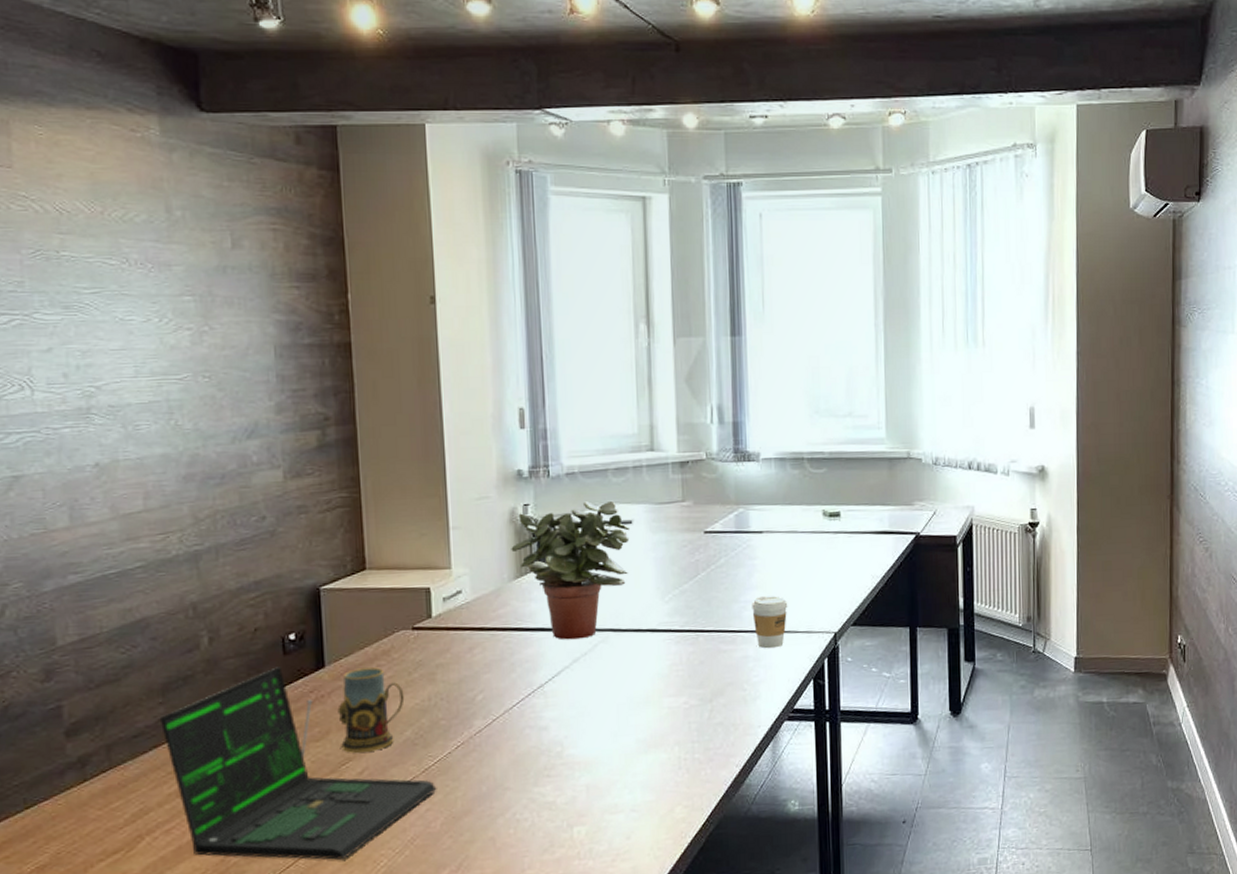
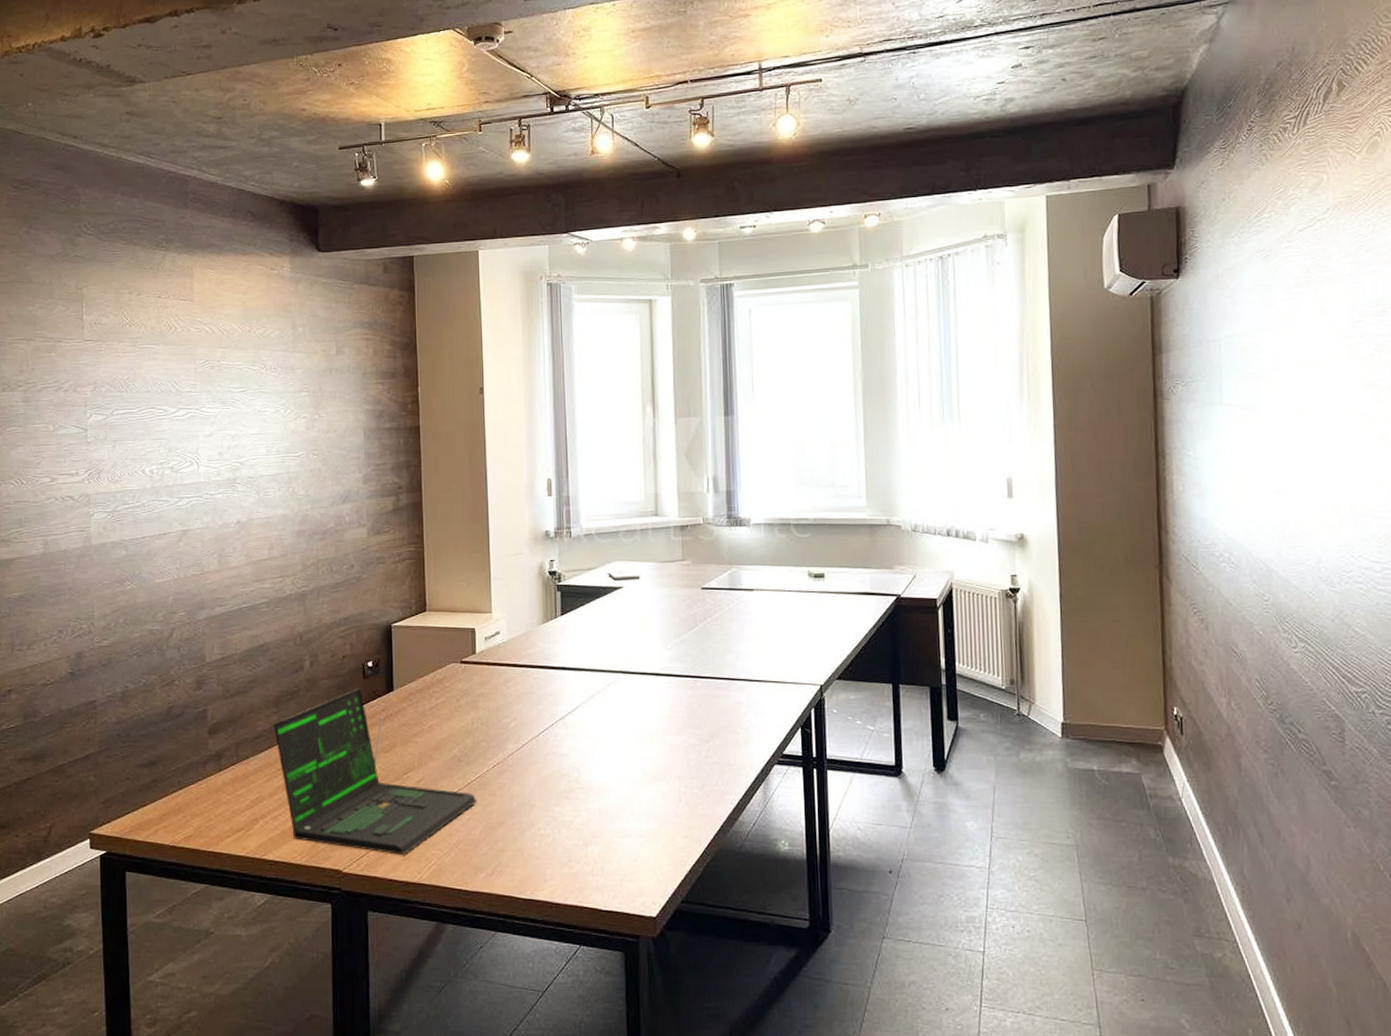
mug: present [337,667,405,753] -> none [402,693,453,764]
potted plant: present [511,501,630,640] -> none [539,559,637,679]
coffee cup: present [751,595,788,649] -> none [744,648,777,697]

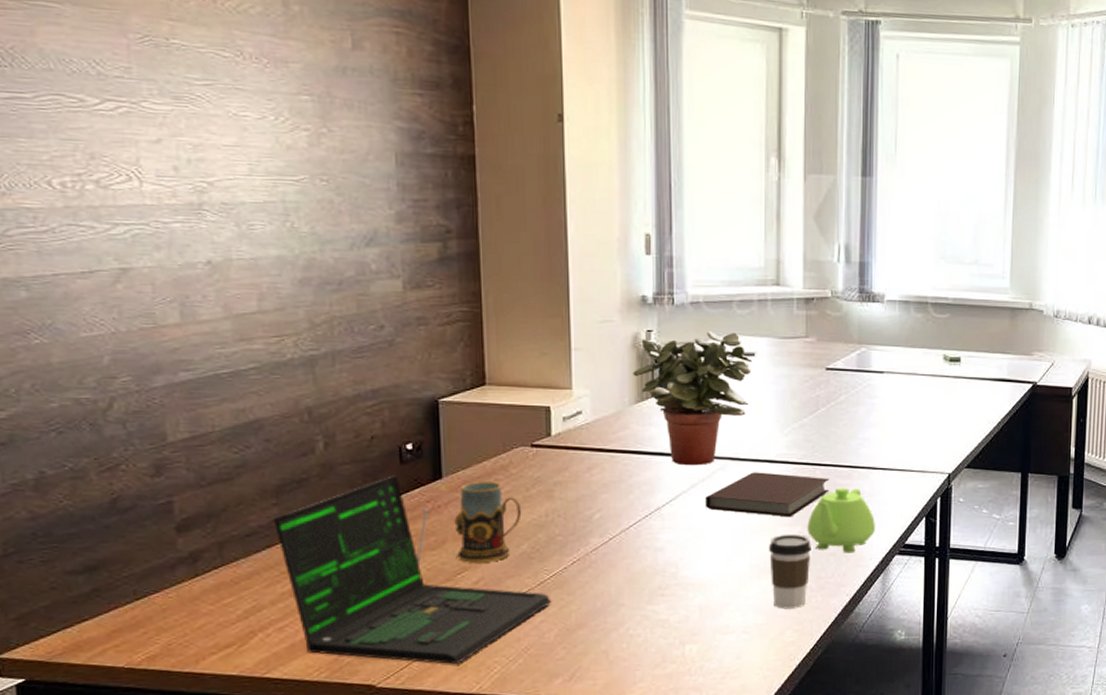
mug: none [402,693,453,764] -> present [454,481,522,563]
potted plant: none [539,559,637,679] -> present [633,331,752,466]
notebook: none [602,684,710,727] -> present [706,472,830,518]
coffee cup: none [658,742,696,815] -> present [769,533,811,609]
teapot: none [691,698,754,762] -> present [807,487,875,553]

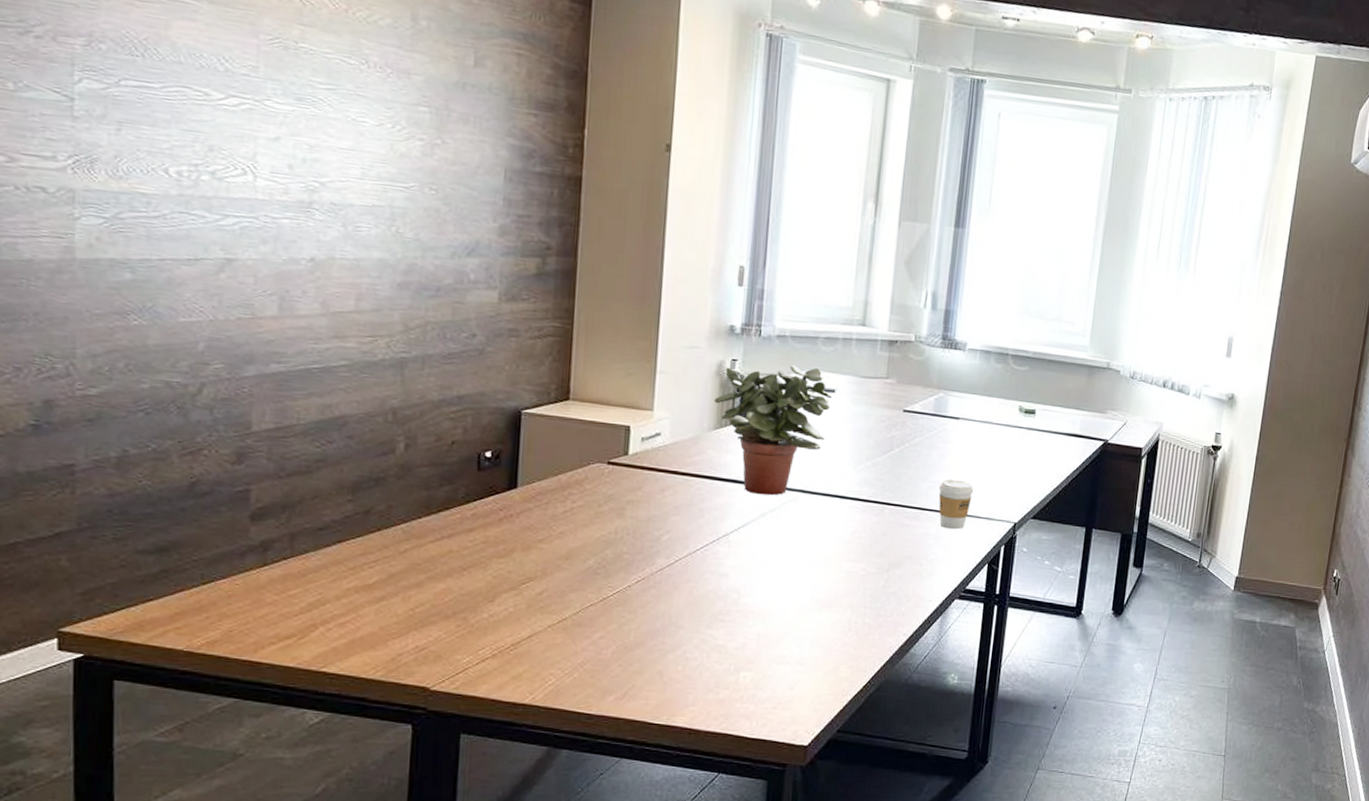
laptop: present [273,475,552,665] -> none [346,481,613,674]
mug: present [454,481,522,563] -> none [524,494,592,575]
notebook: present [706,472,830,518] -> none [773,506,898,554]
coffee cup: present [769,533,811,609] -> none [830,569,874,645]
teapot: present [807,487,875,553] -> none [870,528,938,594]
coffee cup: none [869,435,905,485] -> present [938,479,974,530]

